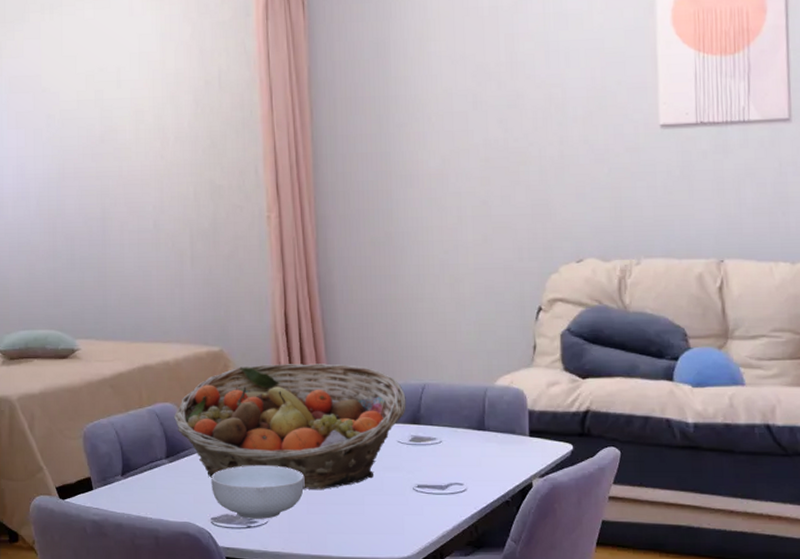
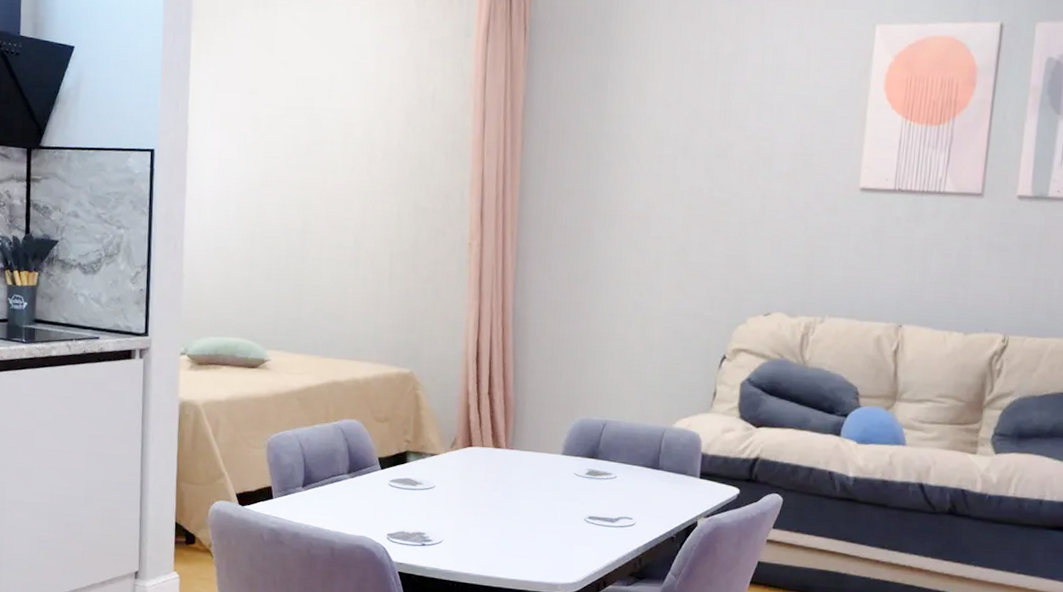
fruit basket: present [174,364,406,489] -> none [359,389,587,514]
cereal bowl: present [211,465,305,519] -> none [390,486,482,539]

